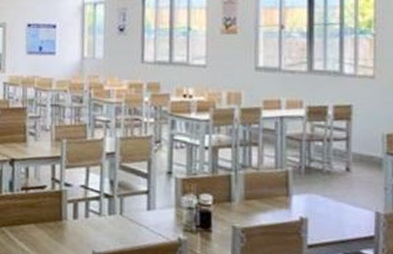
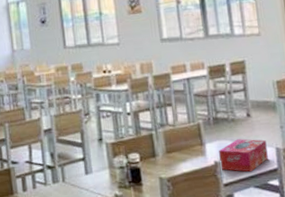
tissue box: none [307,195,365,236] -> present [219,139,268,172]

